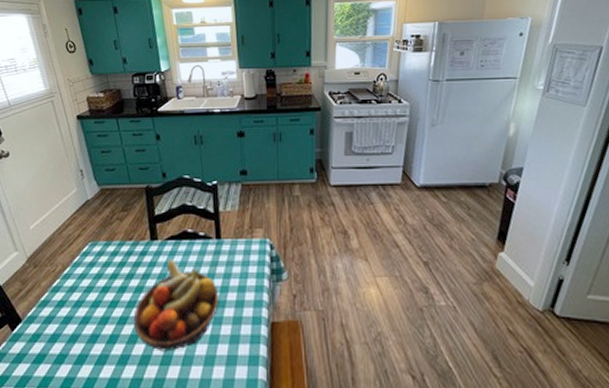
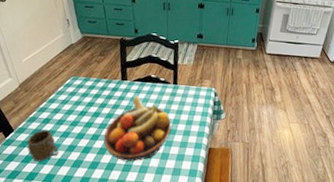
mug: none [38,315,78,361] -> present [26,129,59,162]

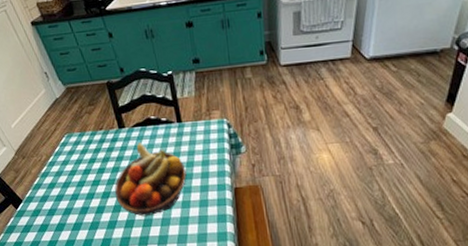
mug: present [26,129,59,162] -> none [38,194,73,229]

